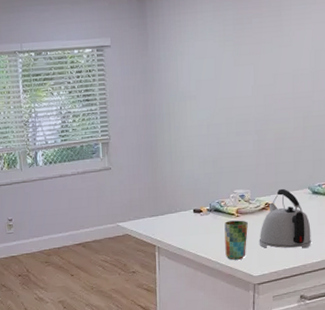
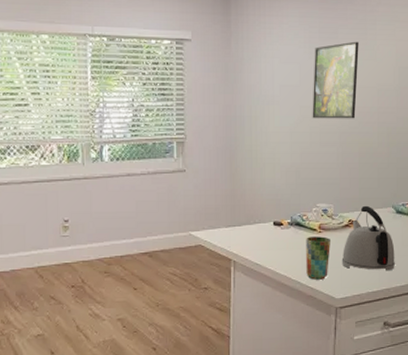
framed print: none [228,29,274,110] -> present [312,41,359,119]

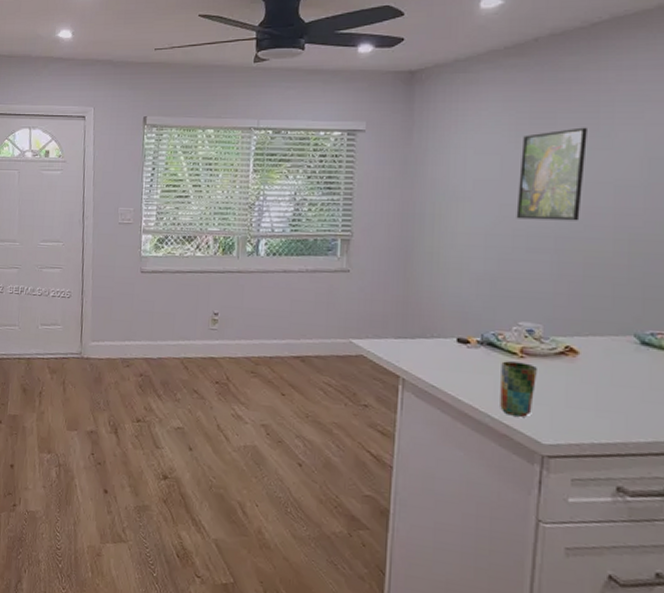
kettle: present [341,205,395,271] -> none [552,329,637,420]

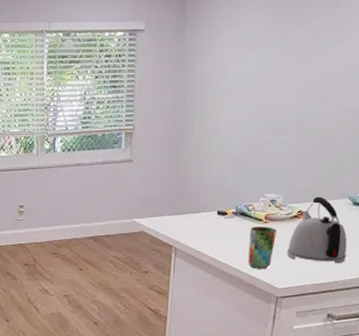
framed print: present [516,127,587,221] -> none [267,21,327,107]
kettle: none [552,329,637,420] -> present [286,196,348,264]

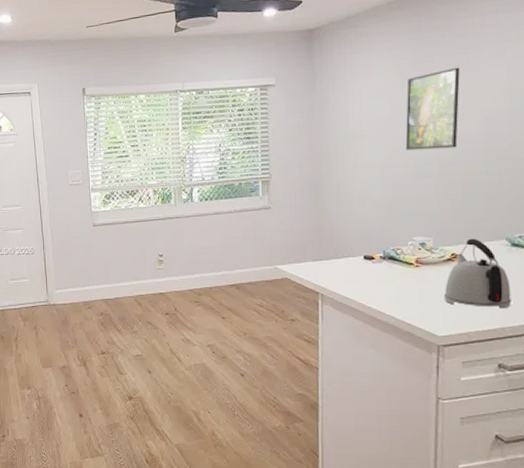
cup: present [248,227,276,269] -> none [401,271,430,315]
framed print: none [267,21,327,107] -> present [405,67,460,151]

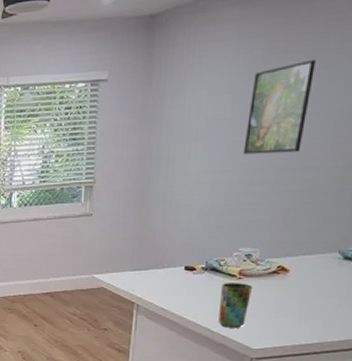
cup: none [401,271,430,315] -> present [218,283,252,328]
kettle: present [443,238,511,309] -> none [263,250,336,324]

